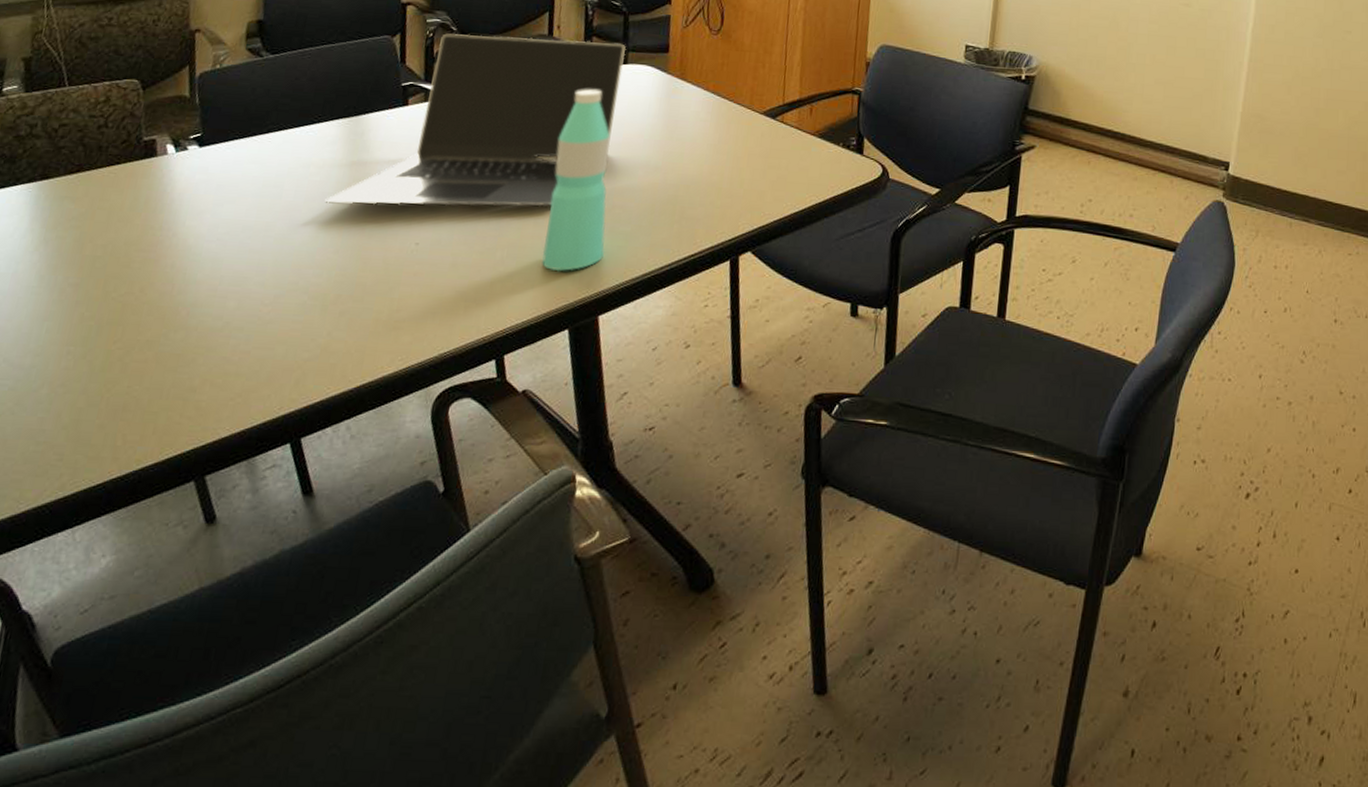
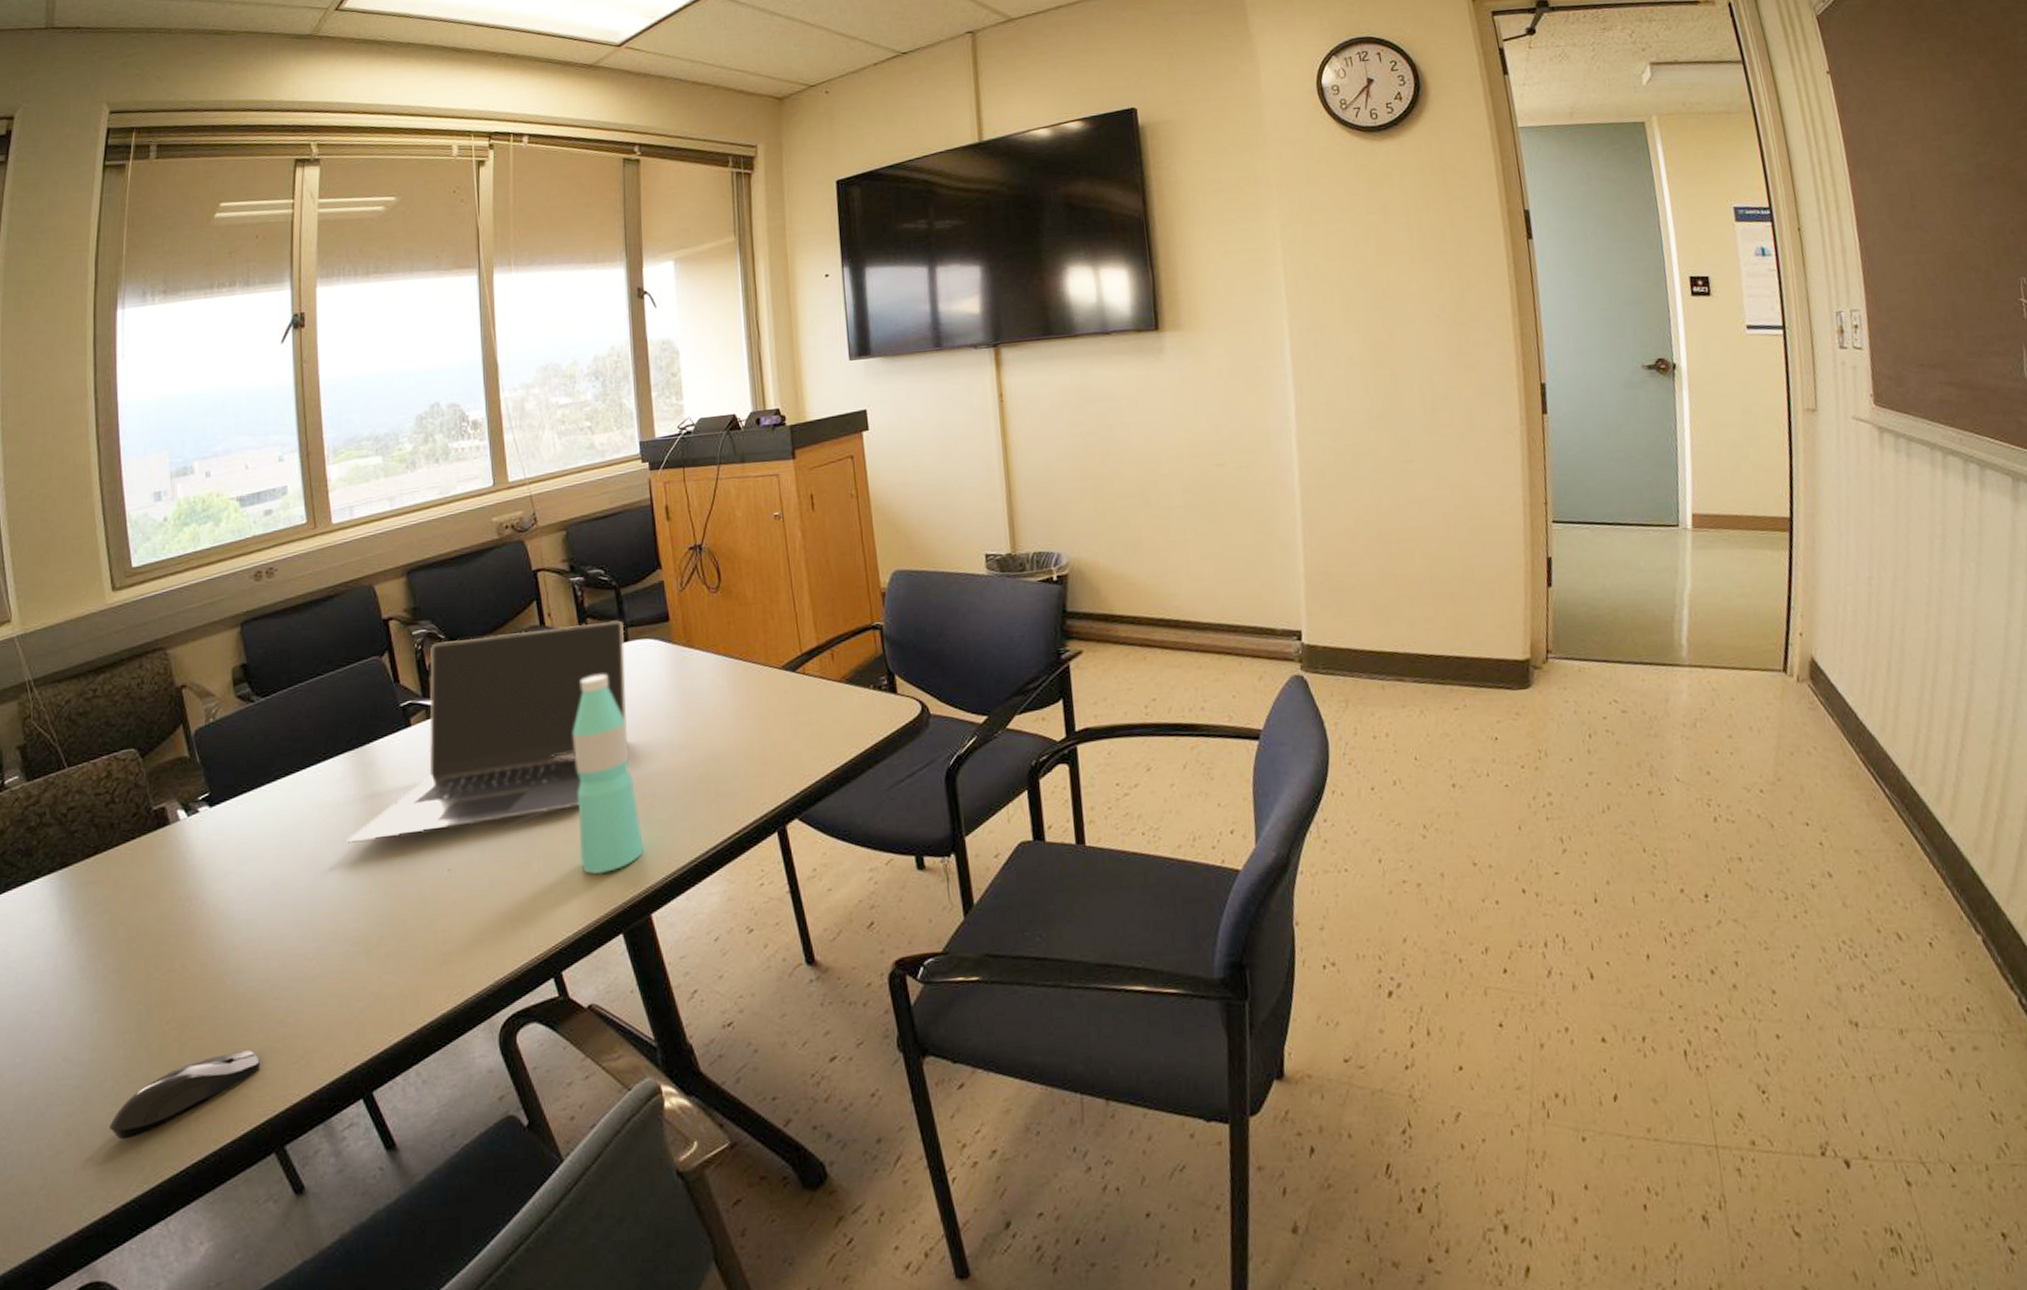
computer mouse: none [36,379,198,446] -> present [110,1049,260,1140]

